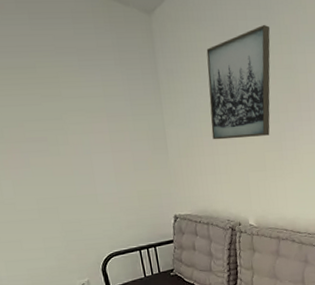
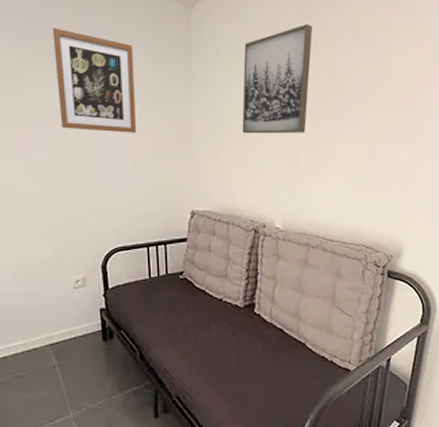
wall art: none [18,43,116,147] -> present [52,27,137,133]

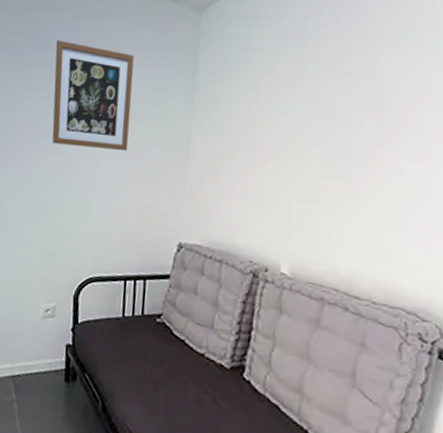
wall art: present [242,24,313,134] -> none [249,23,353,156]

